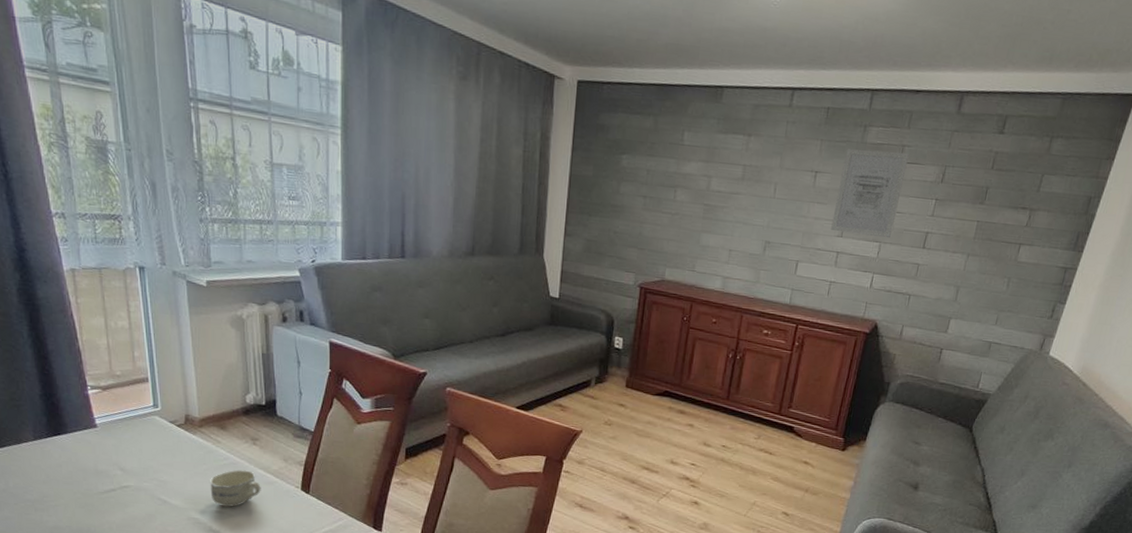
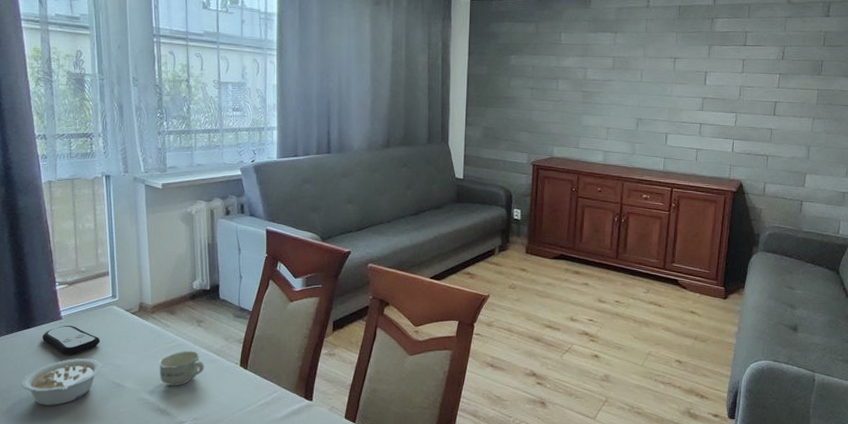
legume: none [55,471,145,520] -> present [21,358,101,406]
remote control: none [75,434,143,467] -> present [41,325,101,355]
wall art: present [831,149,909,239] -> none [693,37,752,109]

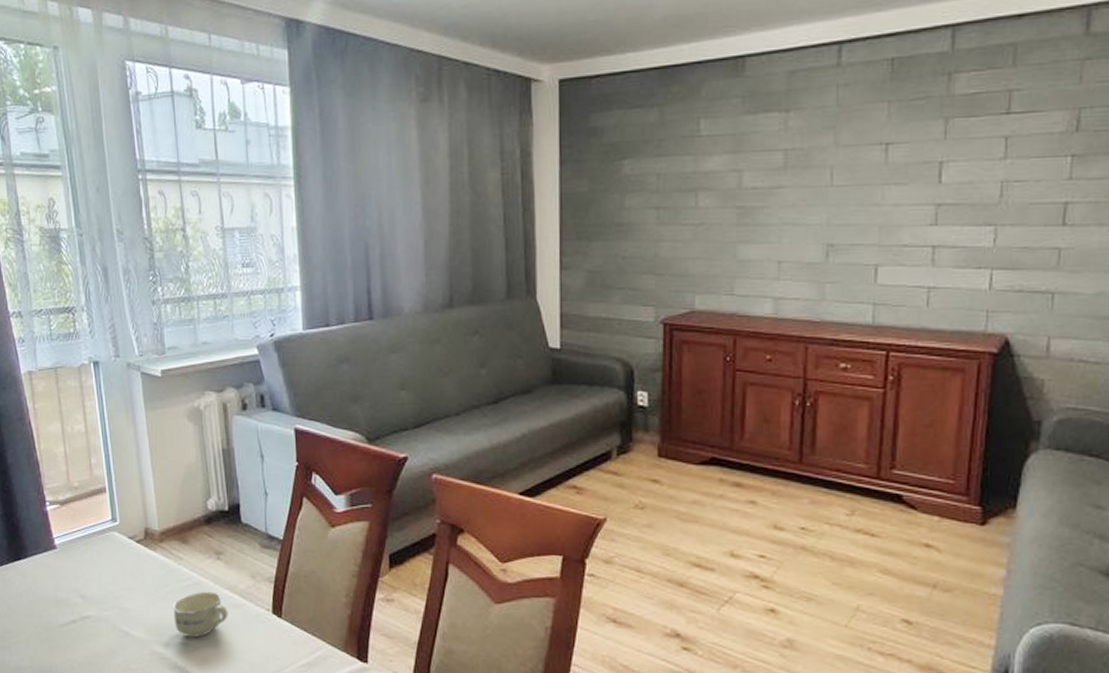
legume: present [21,358,101,406] -> none [16,599,106,658]
remote control: present [41,325,101,355] -> none [35,556,102,595]

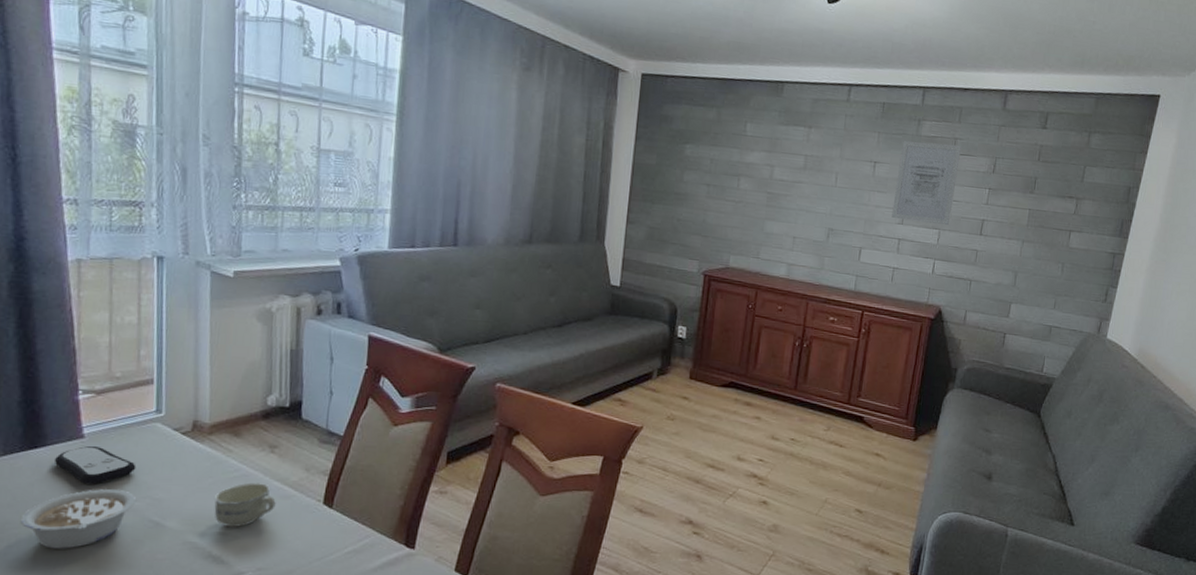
legume: none [16,599,106,658] -> present [20,489,136,549]
remote control: none [35,556,102,595] -> present [54,445,136,485]
wall art: none [919,99,1020,219] -> present [892,141,961,226]

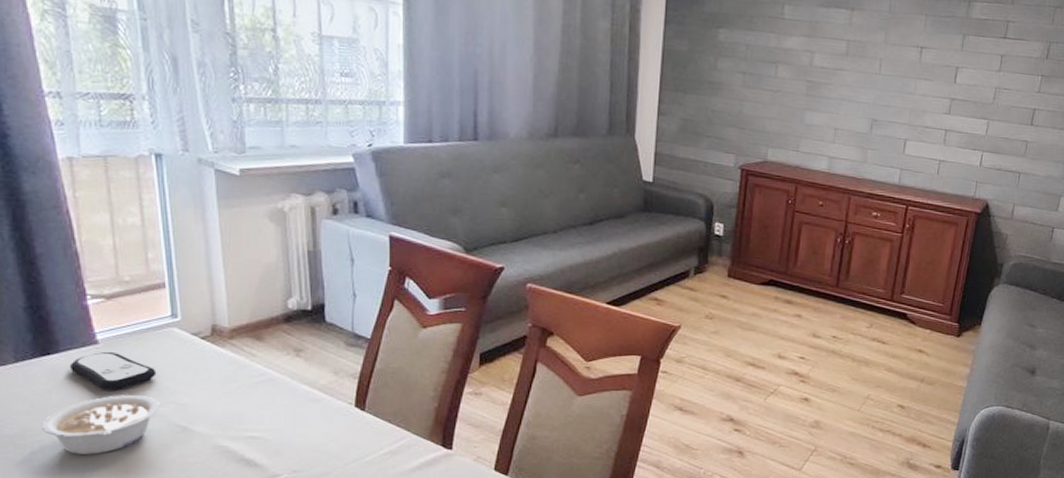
cup: present [214,482,276,527] -> none [242,386,306,431]
wall art: present [892,141,961,226] -> none [938,24,1014,116]

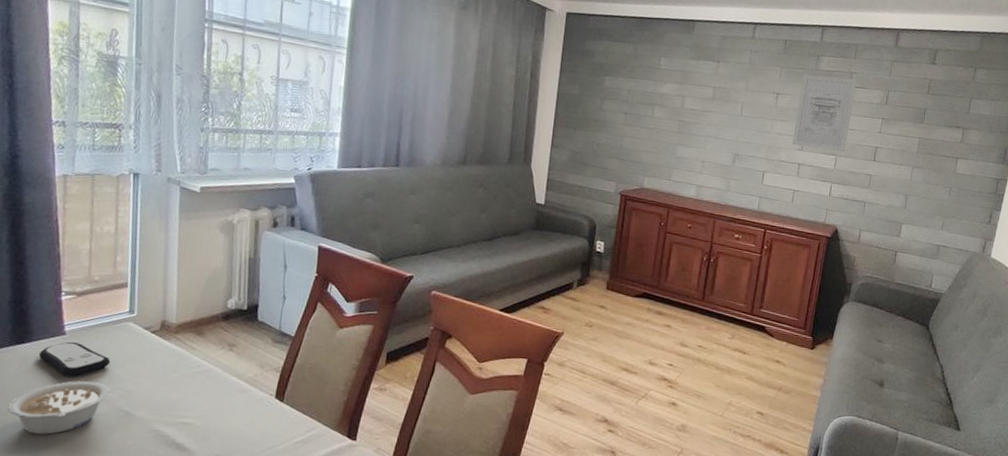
wall art: none [938,24,1014,116] -> present [792,74,857,152]

